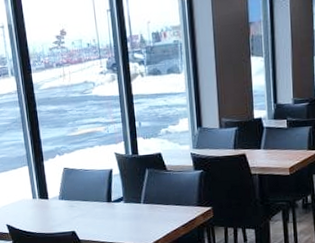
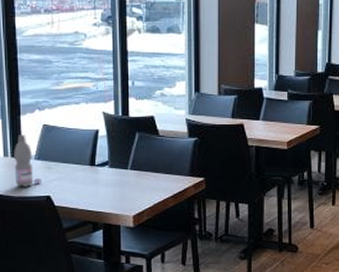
water bottle: none [41,178,67,225] -> present [14,135,43,187]

